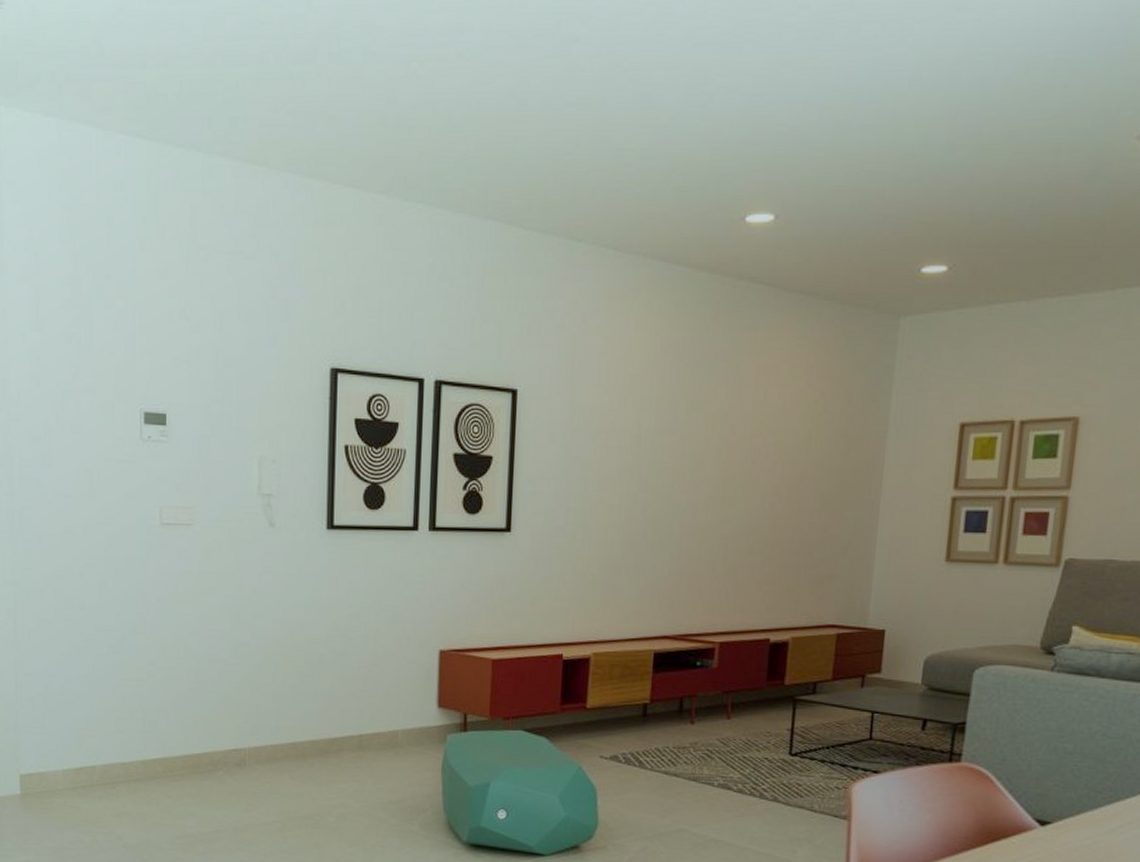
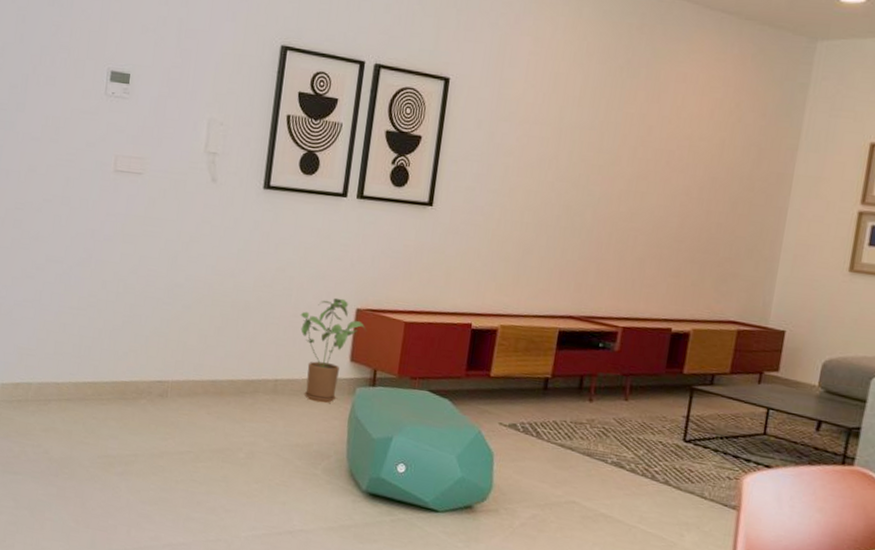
house plant: none [380,640,452,755] -> present [300,297,367,404]

